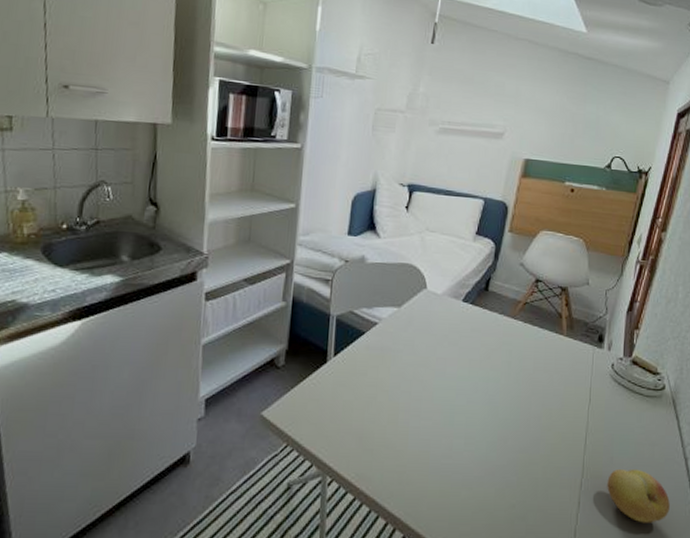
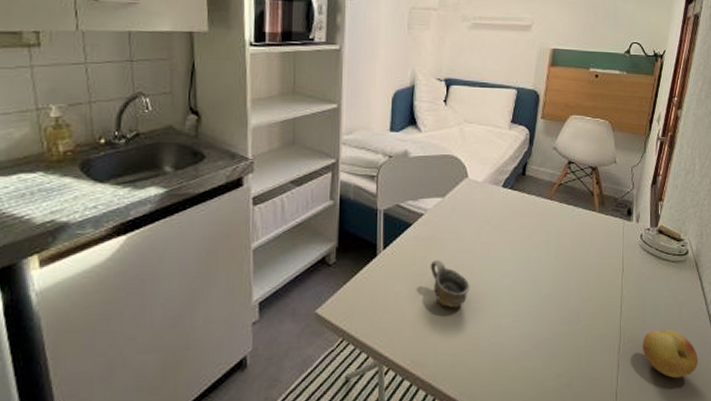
cup: none [381,372,422,423] -> present [430,260,470,308]

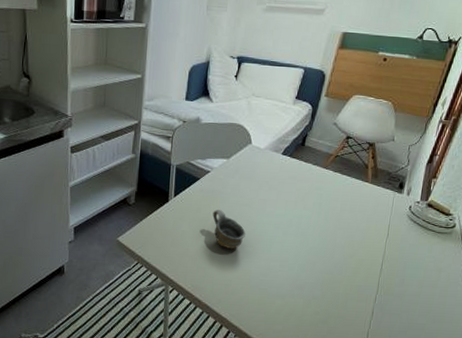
fruit: present [642,329,698,379] -> none [397,289,451,330]

